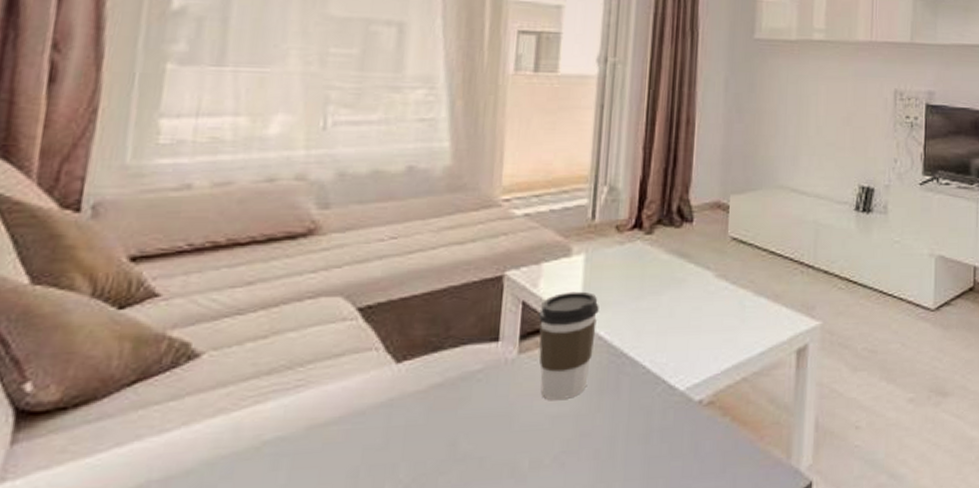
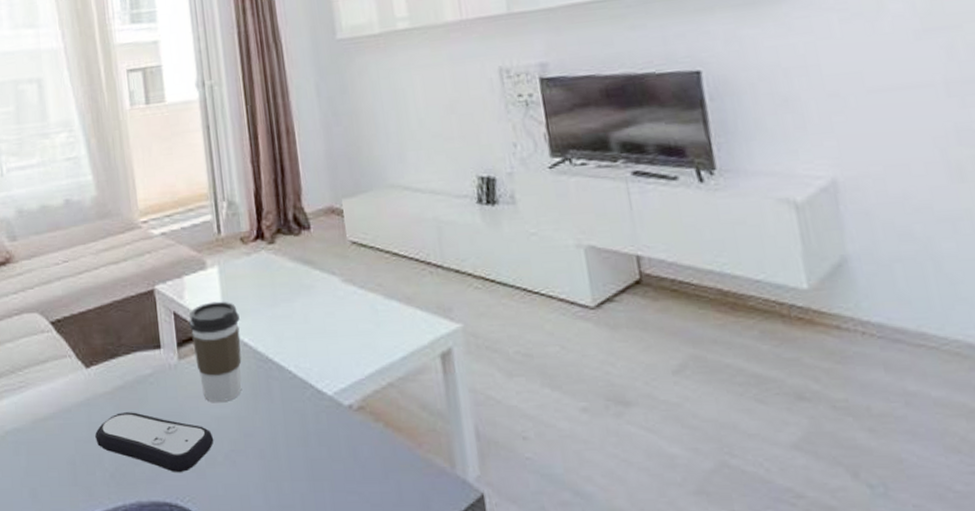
remote control: none [392,413,544,480] -> present [95,412,214,473]

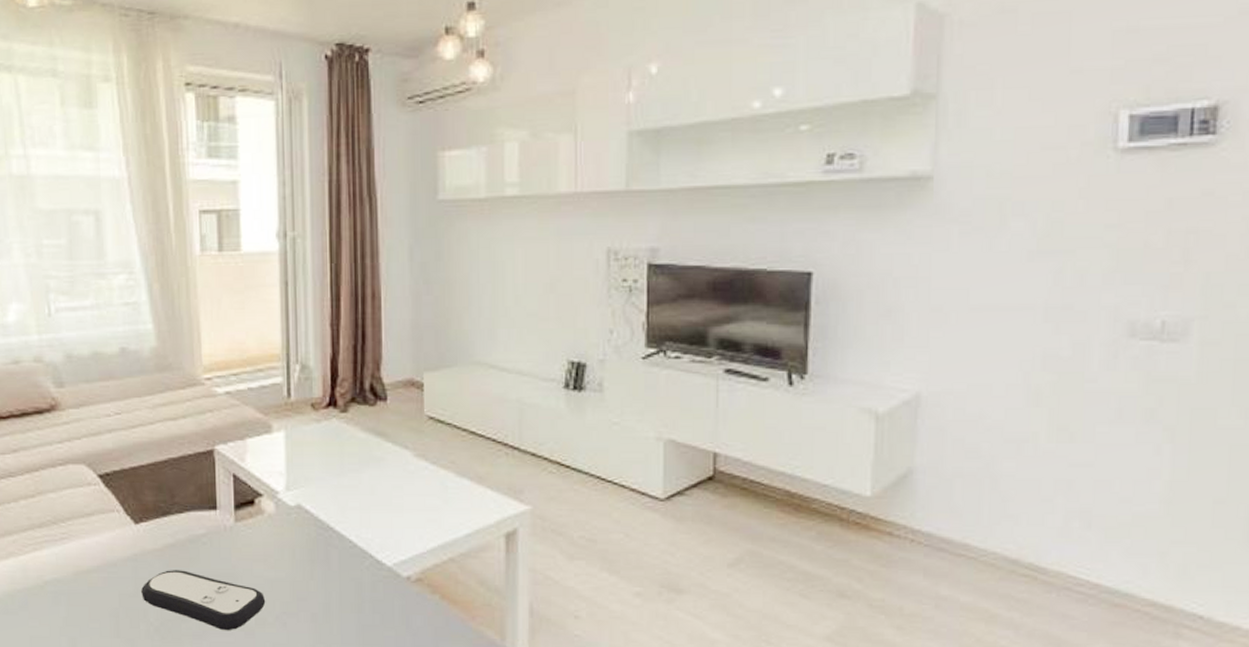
coffee cup: present [189,301,242,403] -> none [249,466,303,567]

